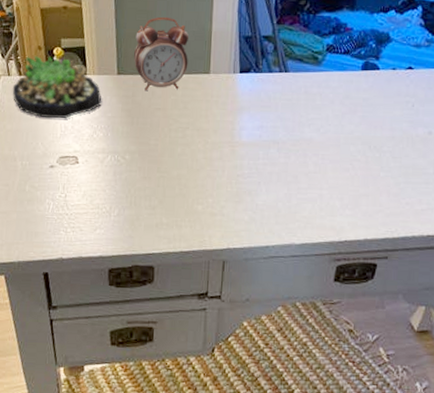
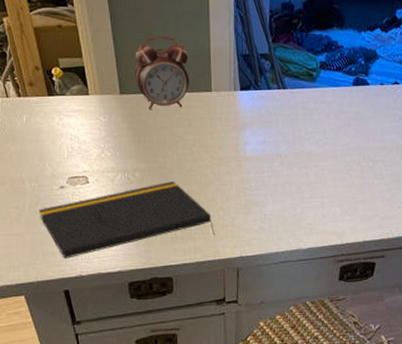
succulent plant: present [12,56,102,119] -> none [12,77,107,140]
notepad: none [27,165,202,240] -> present [38,181,214,259]

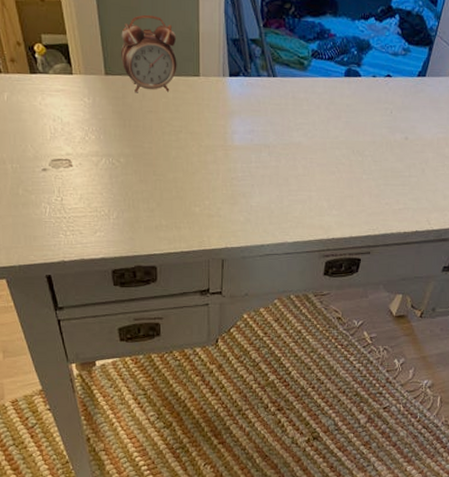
notepad: present [38,181,214,259] -> none [20,168,200,243]

